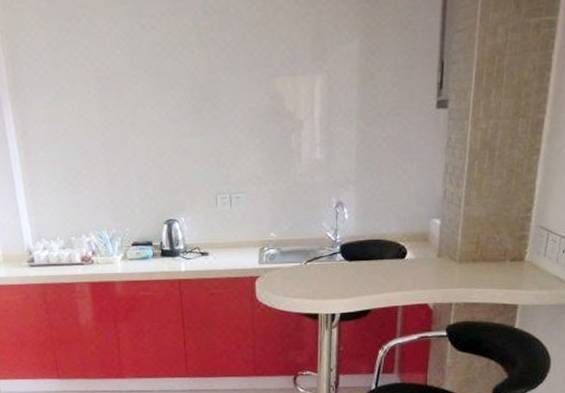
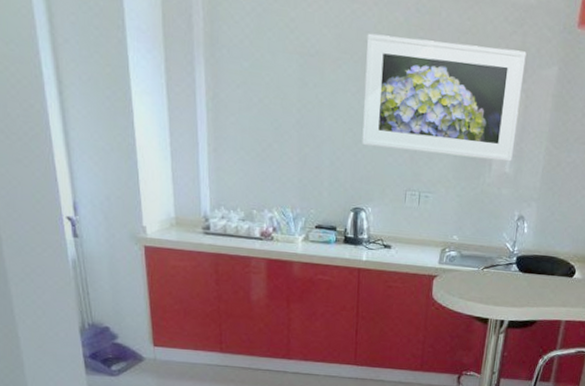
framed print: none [158,31,324,157] -> present [362,33,527,162]

